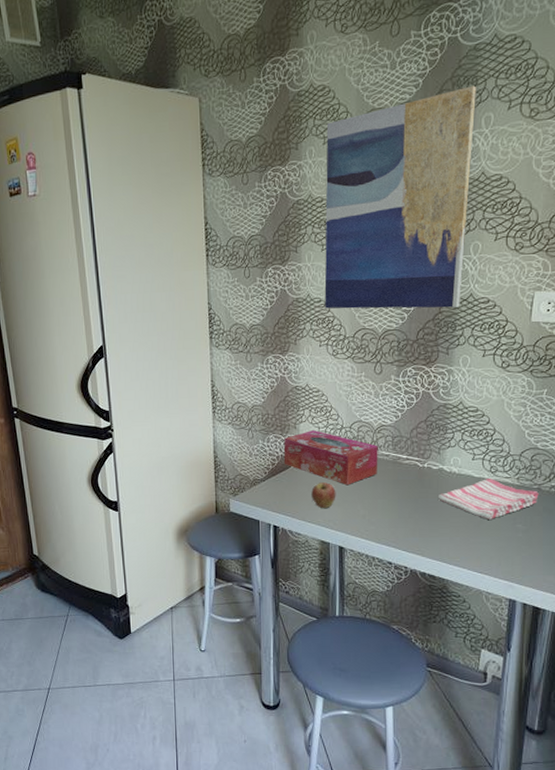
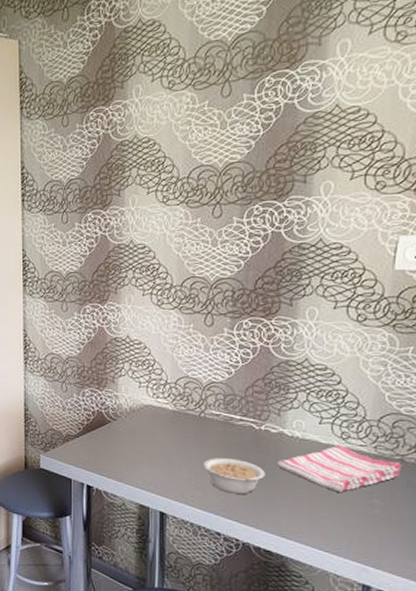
tissue box: present [283,429,378,486] -> none [100,384,207,446]
fruit: present [311,482,336,508] -> none [130,442,158,469]
wall art: present [324,85,476,309] -> none [150,10,330,256]
legume: none [375,494,429,526] -> present [203,458,265,494]

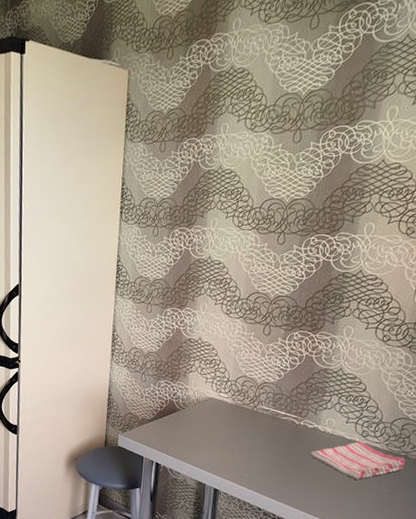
legume: present [203,458,265,494] -> none [252,446,301,477]

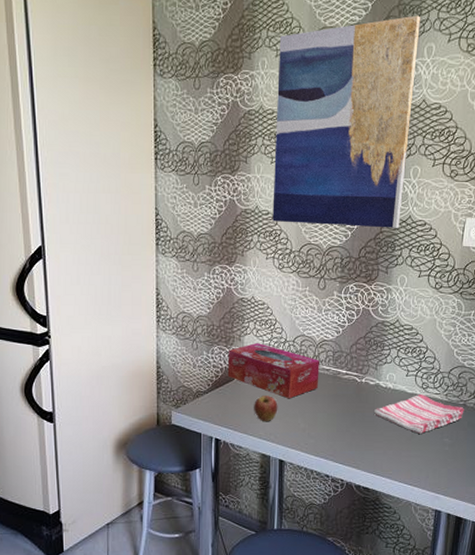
tissue box: none [171,379,260,434] -> present [227,342,319,399]
fruit: none [193,428,217,452] -> present [254,396,278,421]
wall art: none [223,80,385,281] -> present [272,15,420,228]

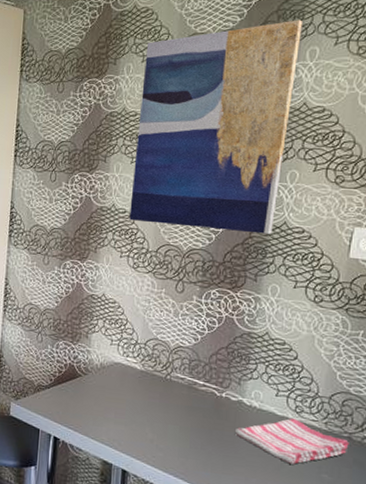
tissue box: present [227,342,319,399] -> none [71,341,173,405]
fruit: present [254,396,278,421] -> none [97,398,124,426]

